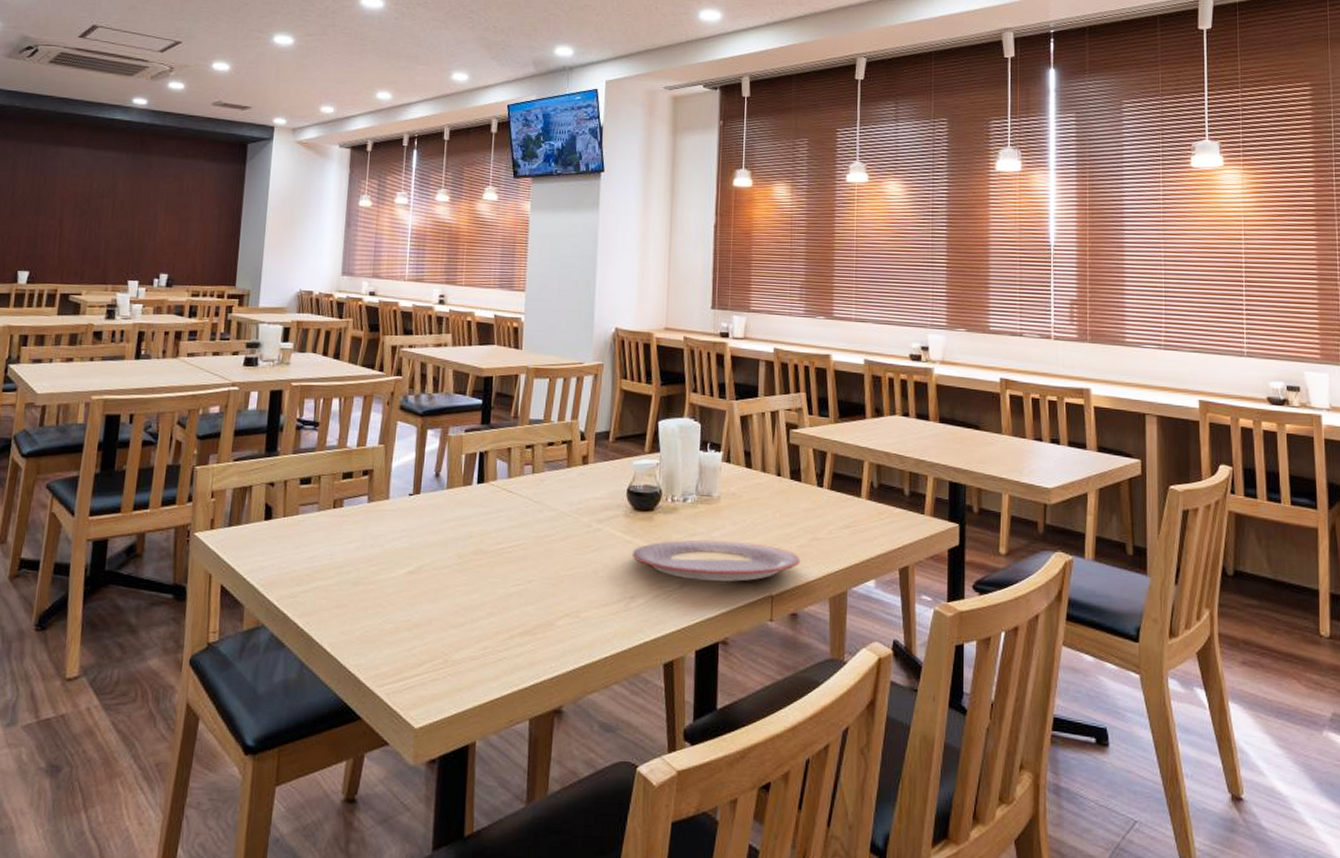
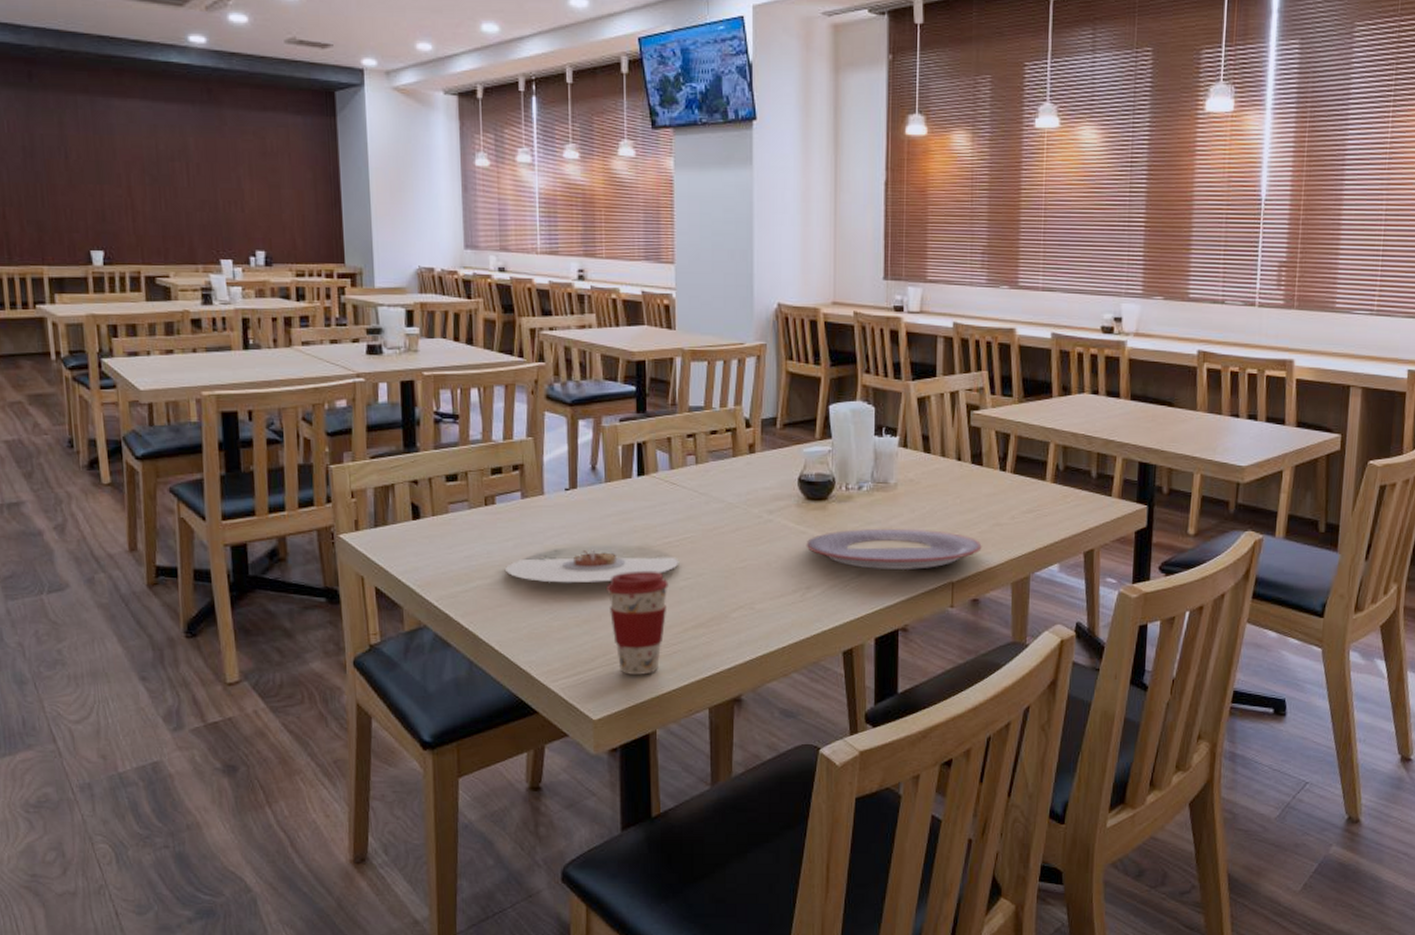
plate: none [345,553,511,586] -> present [506,549,680,582]
coffee cup: none [438,576,499,682] -> present [605,570,669,675]

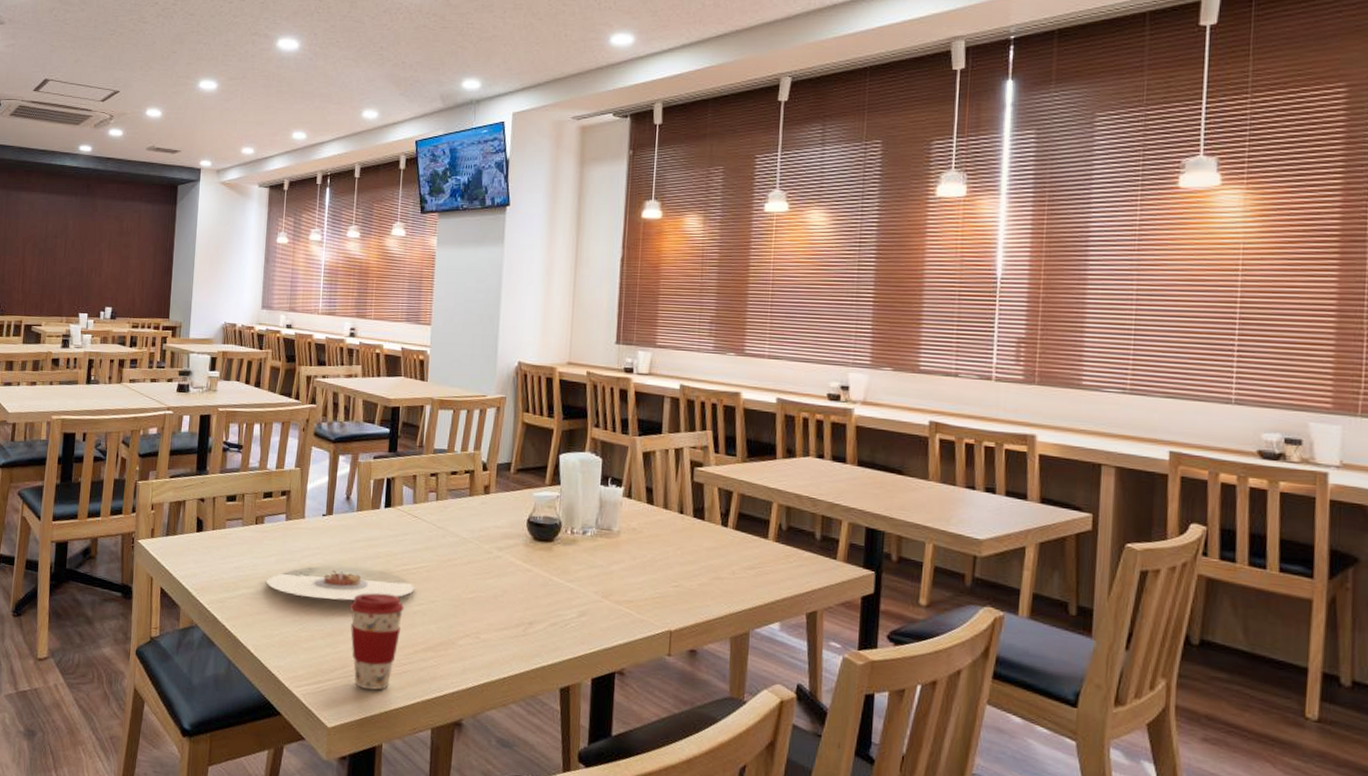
plate: present [806,528,982,571] -> none [530,571,701,615]

